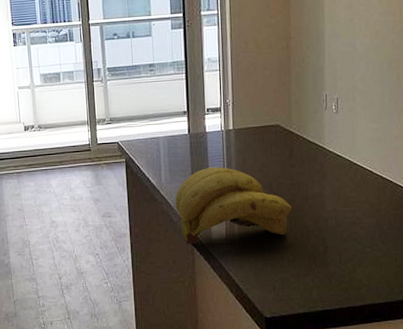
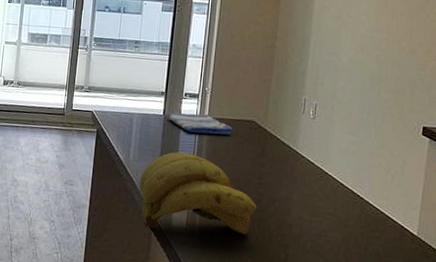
dish towel: none [193,126,258,146] -> present [168,112,232,136]

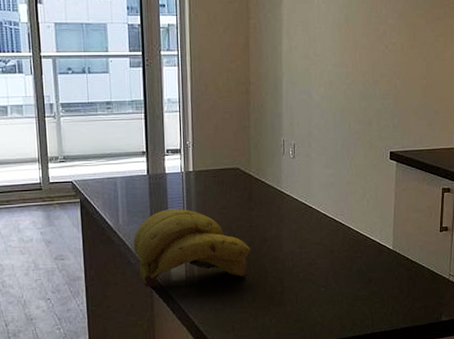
dish towel: present [168,112,232,136] -> none [153,168,218,188]

